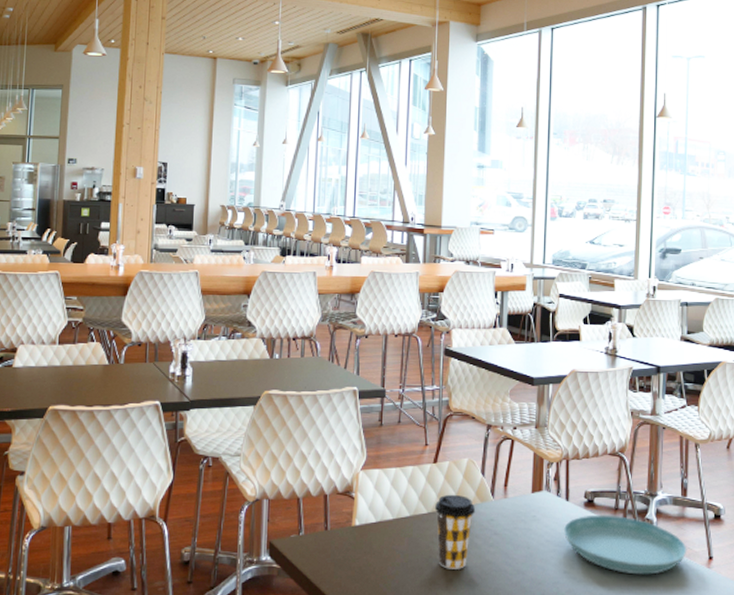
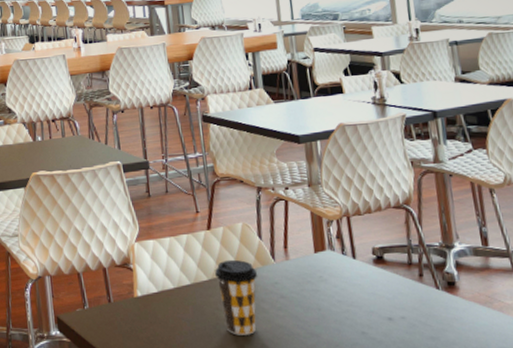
saucer: present [564,515,687,575] -> none [355,270,498,332]

